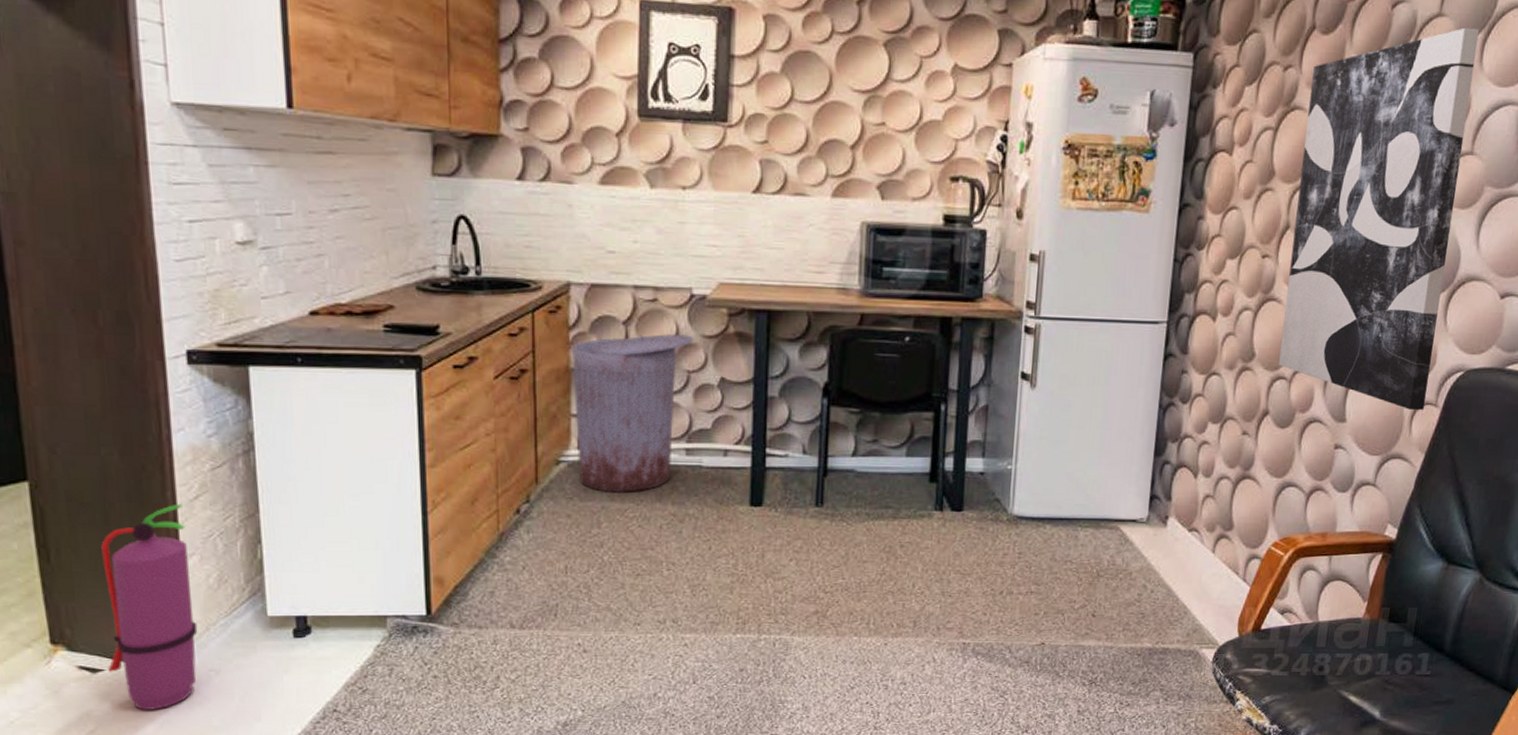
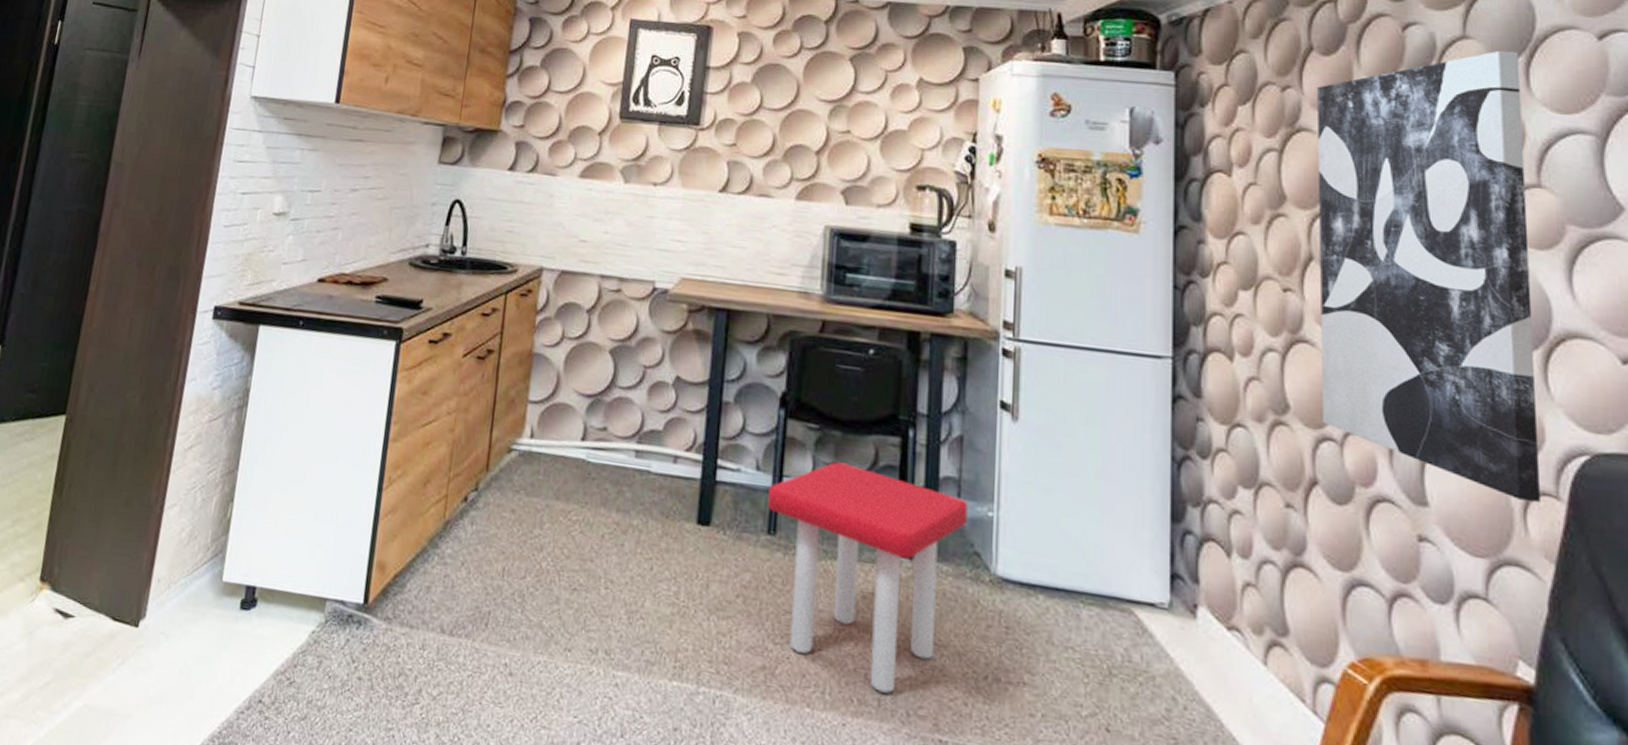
fire extinguisher: present [101,503,198,710] -> none [77,452,178,670]
trash can: present [573,334,693,492] -> none [528,324,652,493]
stool: none [814,439,991,616] -> present [767,461,968,694]

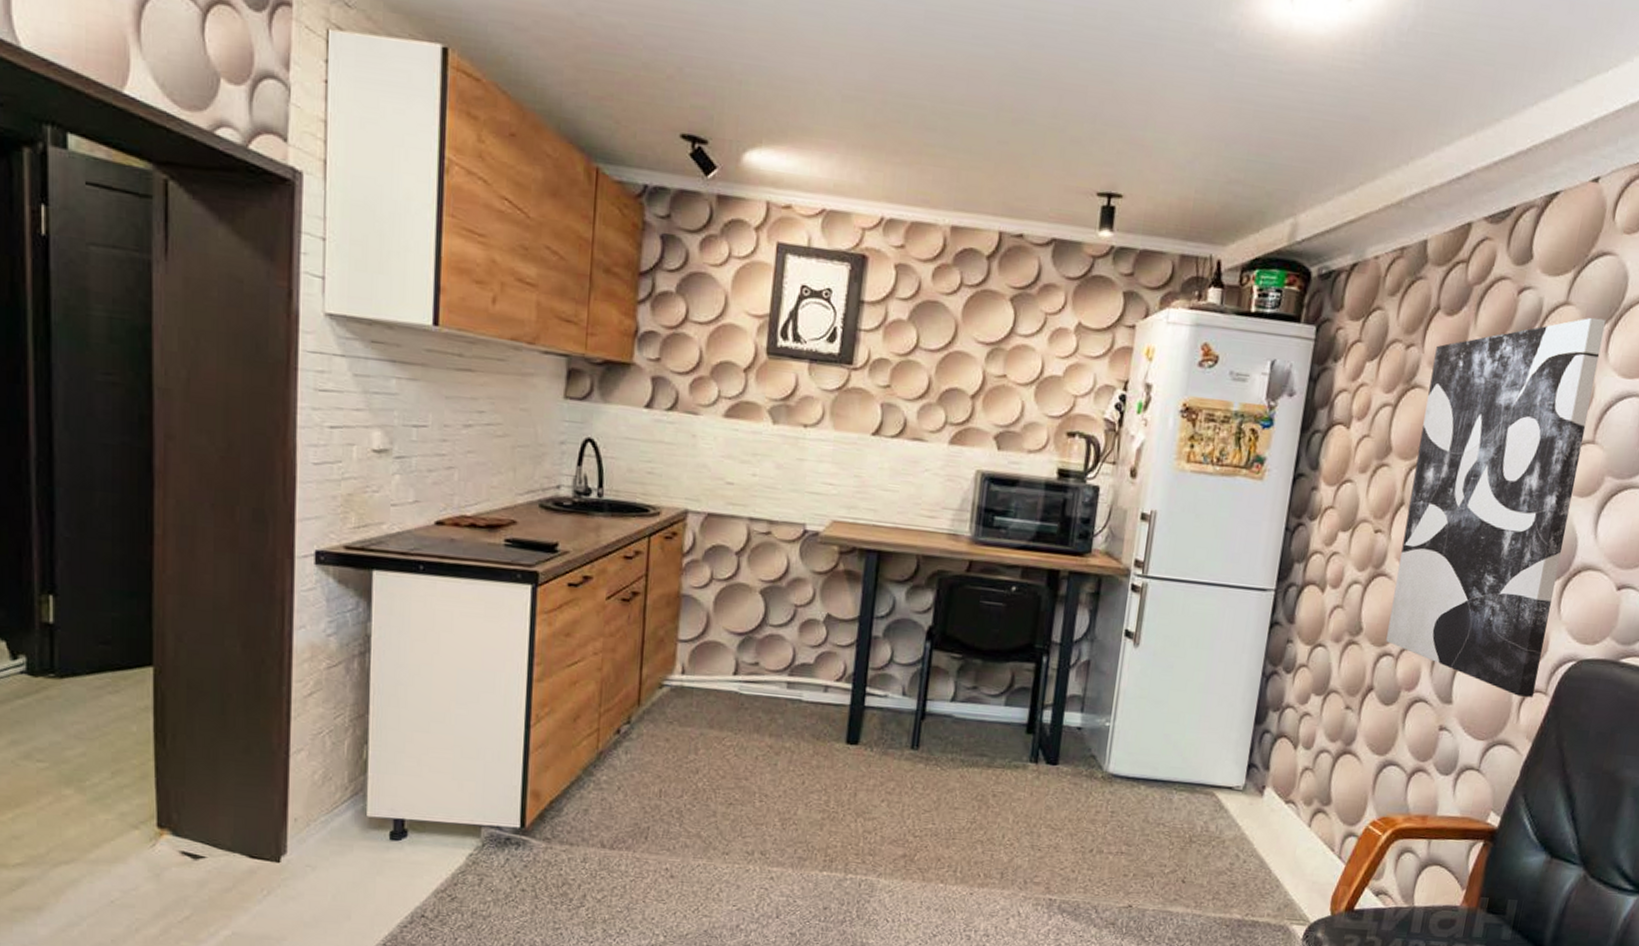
stool: present [767,461,968,694] -> none [912,686,1089,868]

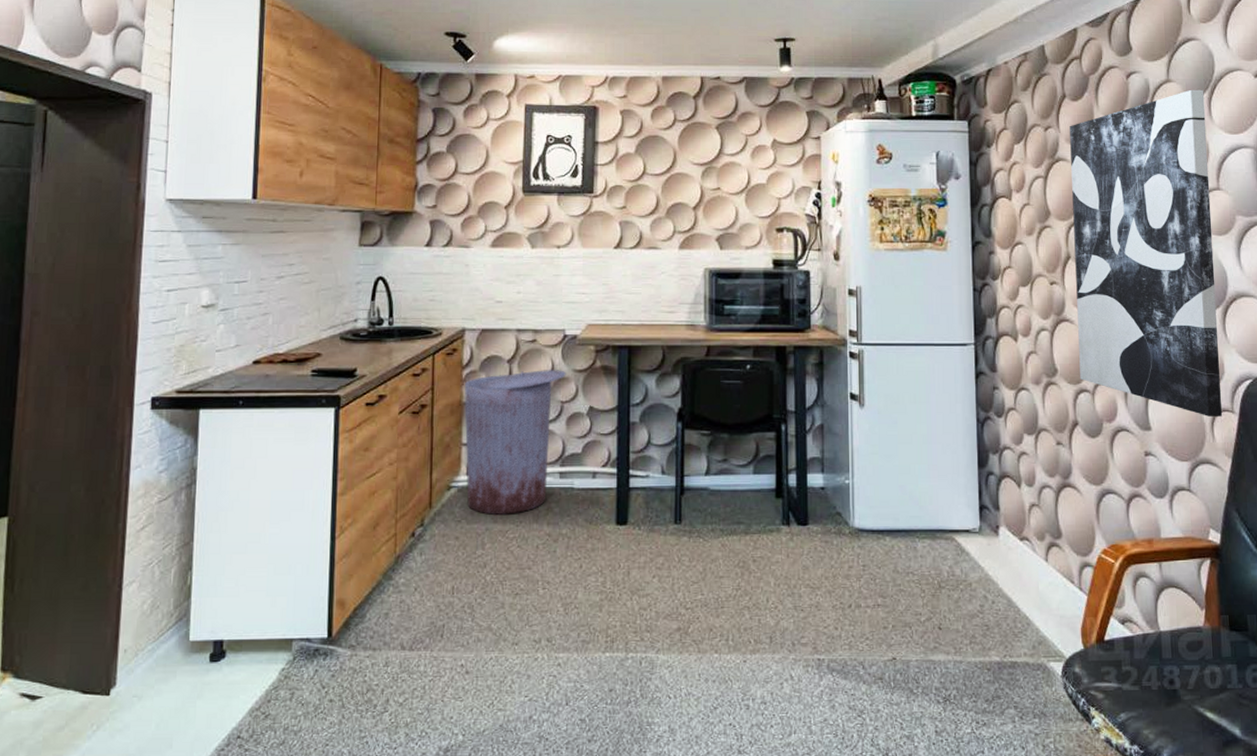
trash can: none [680,566,803,721] -> present [465,370,566,515]

